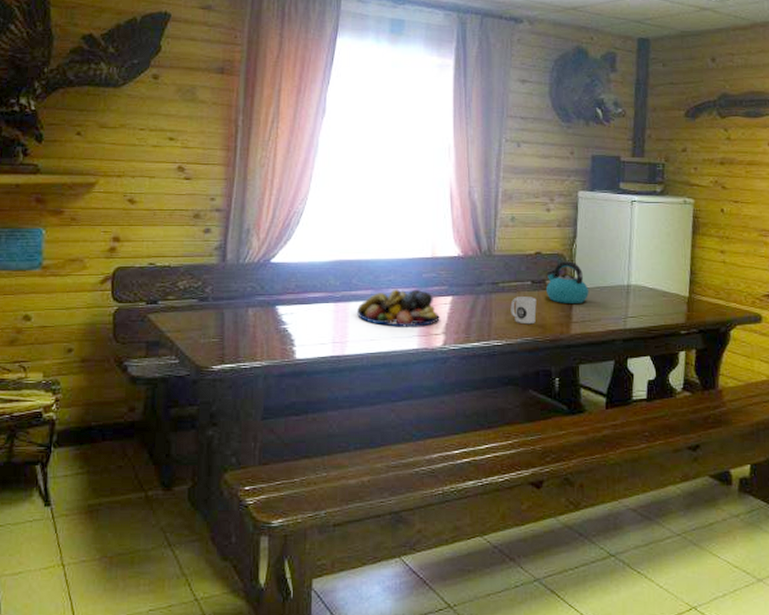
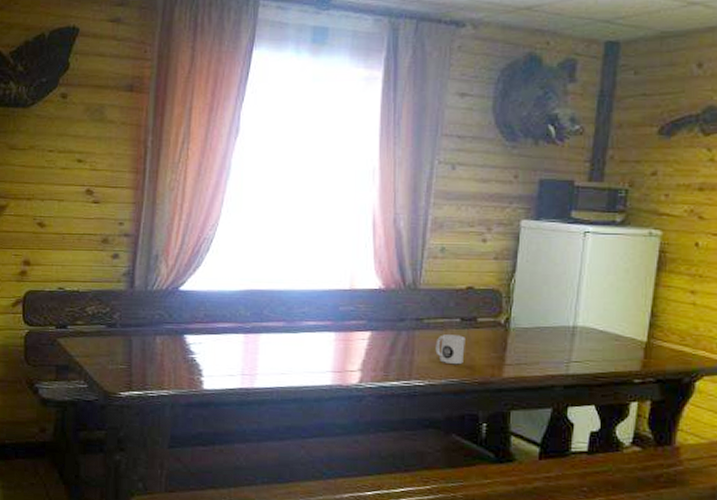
fruit bowl: present [357,289,440,327] -> none [268,321,357,362]
kettle: present [546,261,589,305] -> none [478,298,526,346]

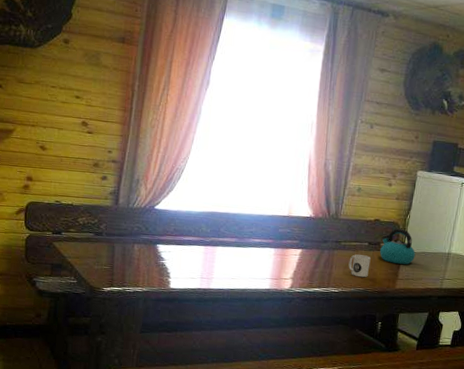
kettle: none [478,298,526,346] -> present [380,228,415,265]

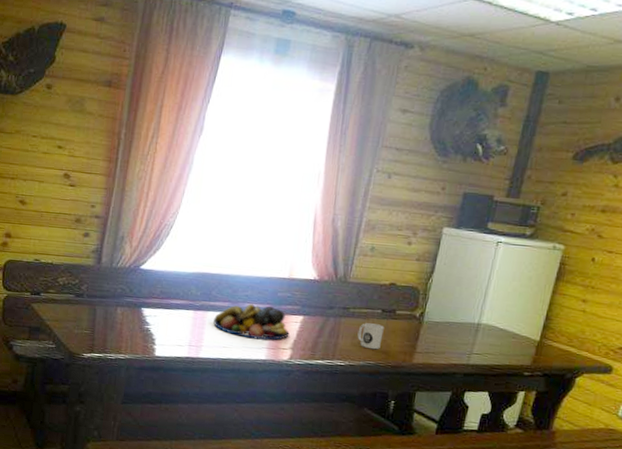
fruit bowl: none [222,239,290,271] -> present [213,304,290,340]
kettle: present [380,228,415,265] -> none [395,294,438,336]

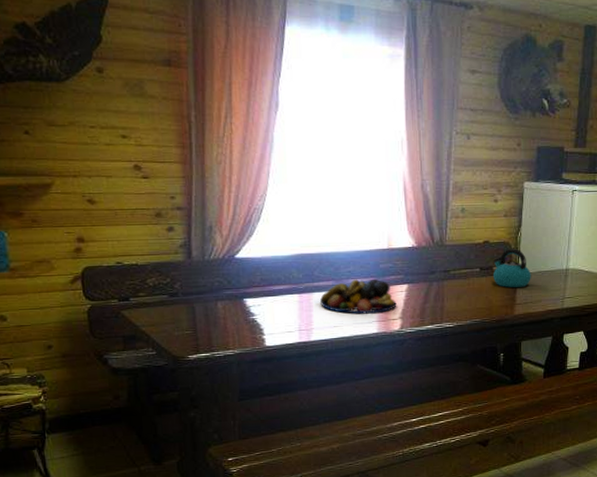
mug: present [357,323,384,350] -> none [461,282,484,308]
kettle: none [395,294,438,336] -> present [493,249,531,288]

